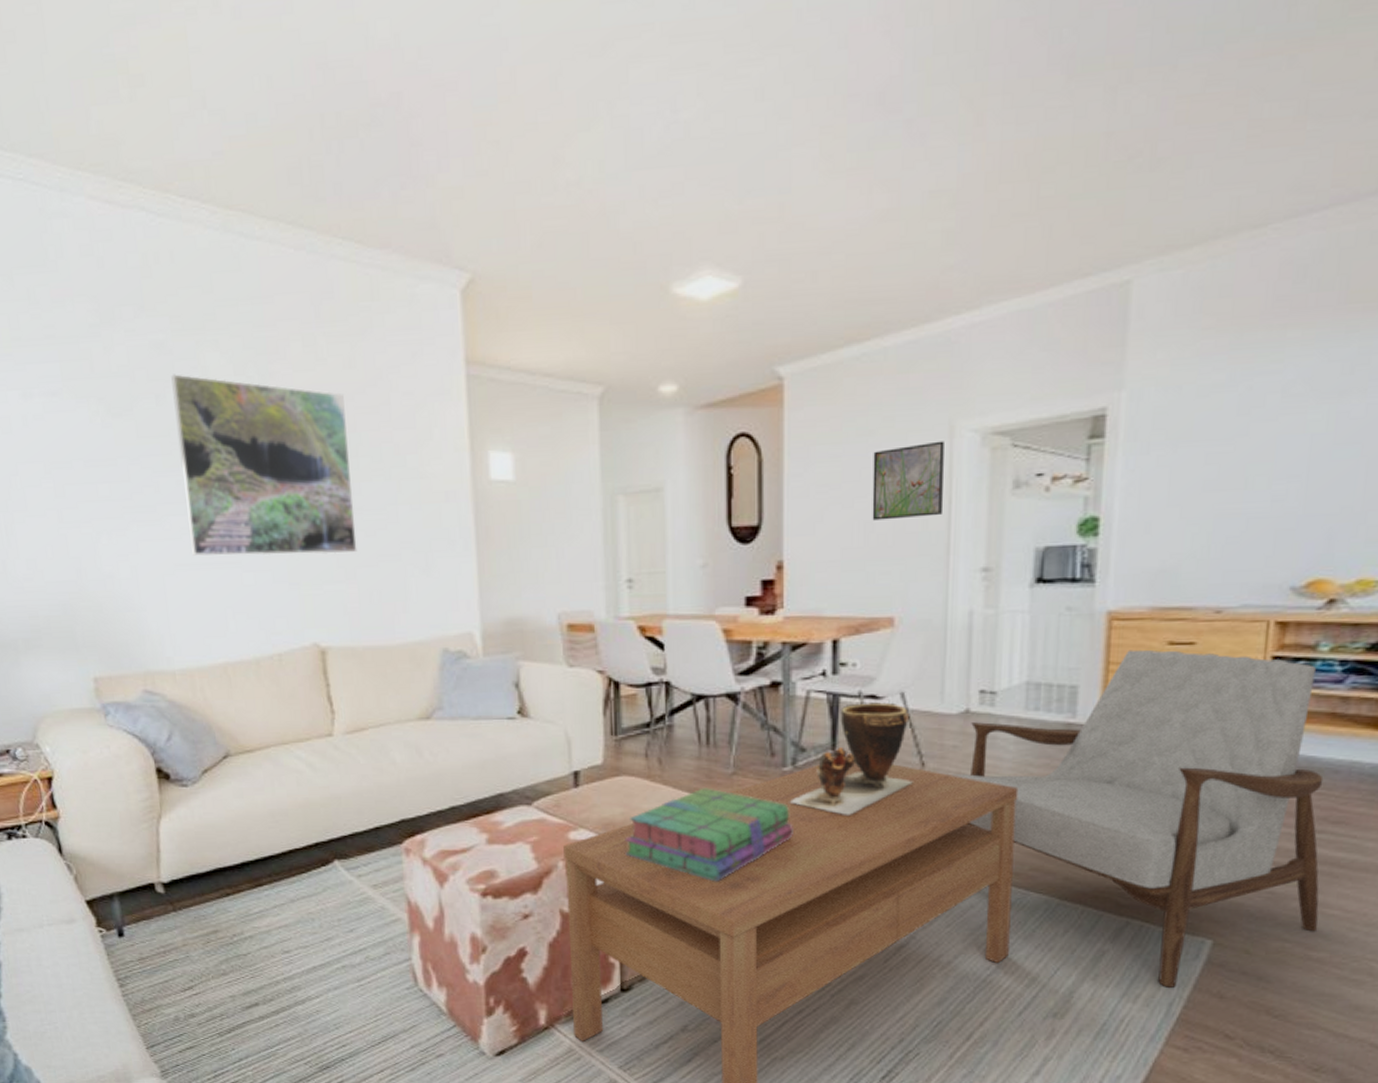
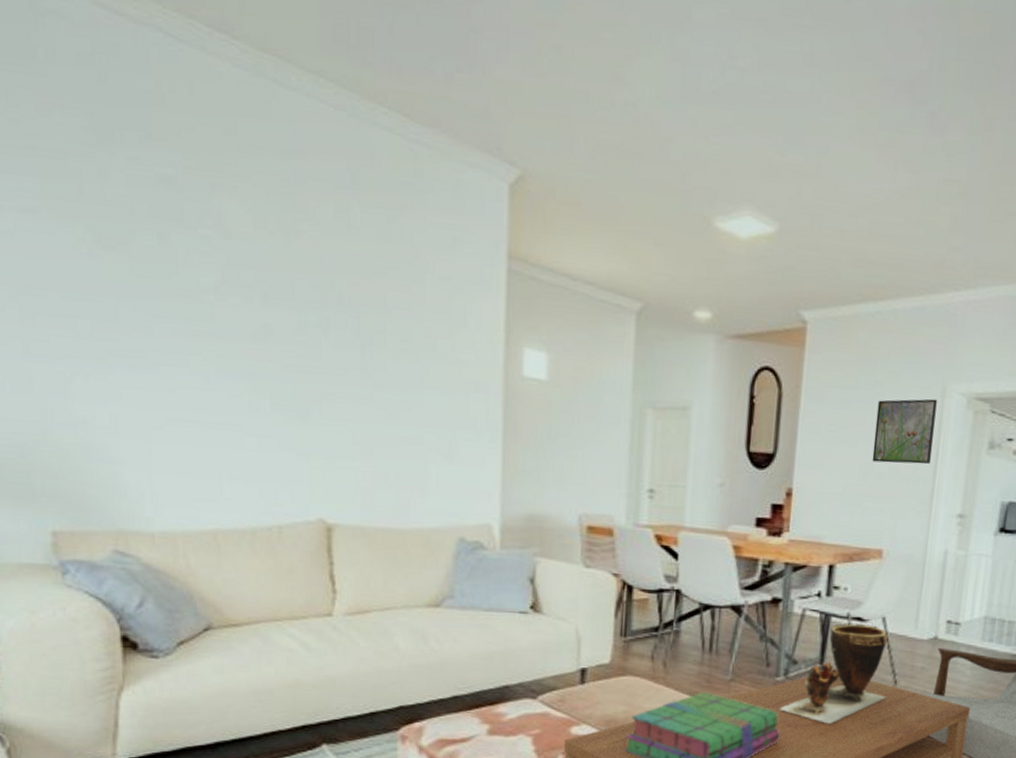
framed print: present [171,374,357,556] -> none [178,214,377,431]

